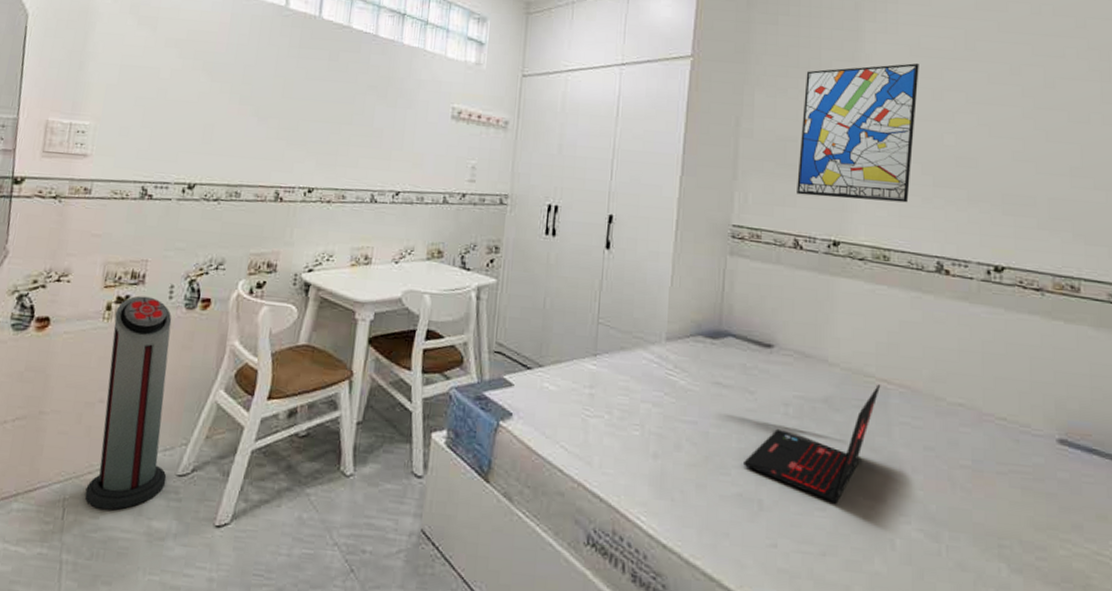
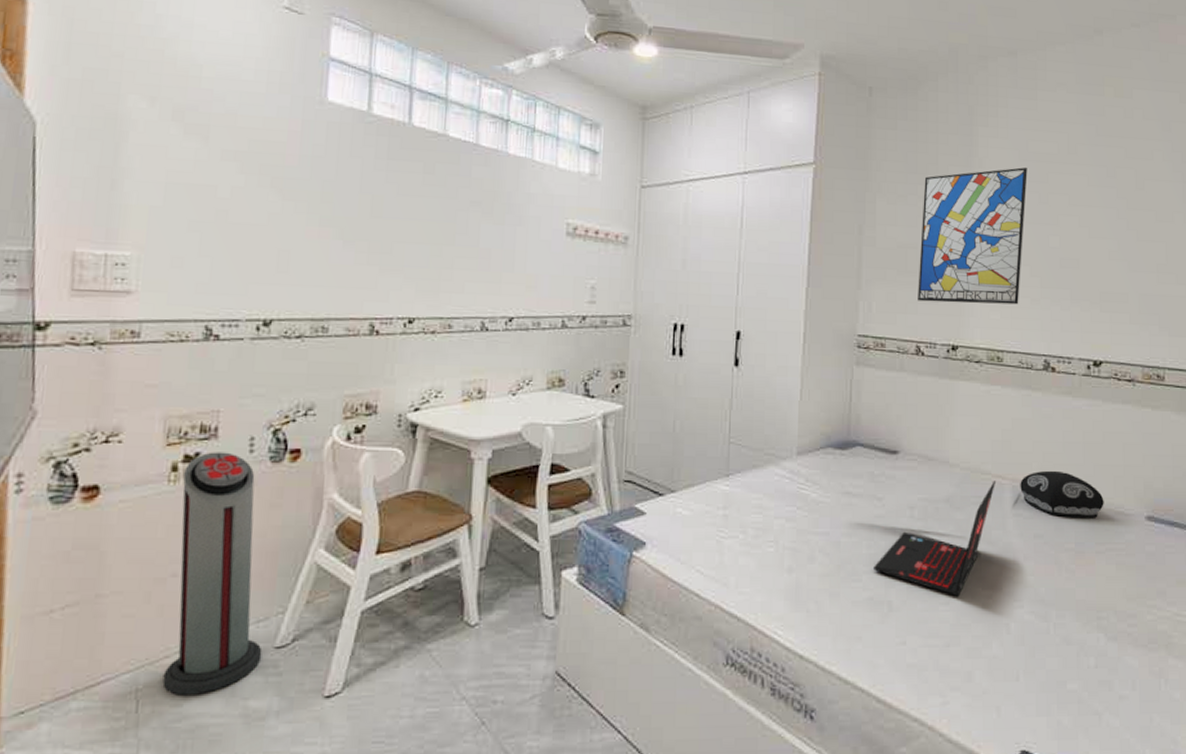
cushion: none [908,378,1007,436] -> present [1020,470,1104,518]

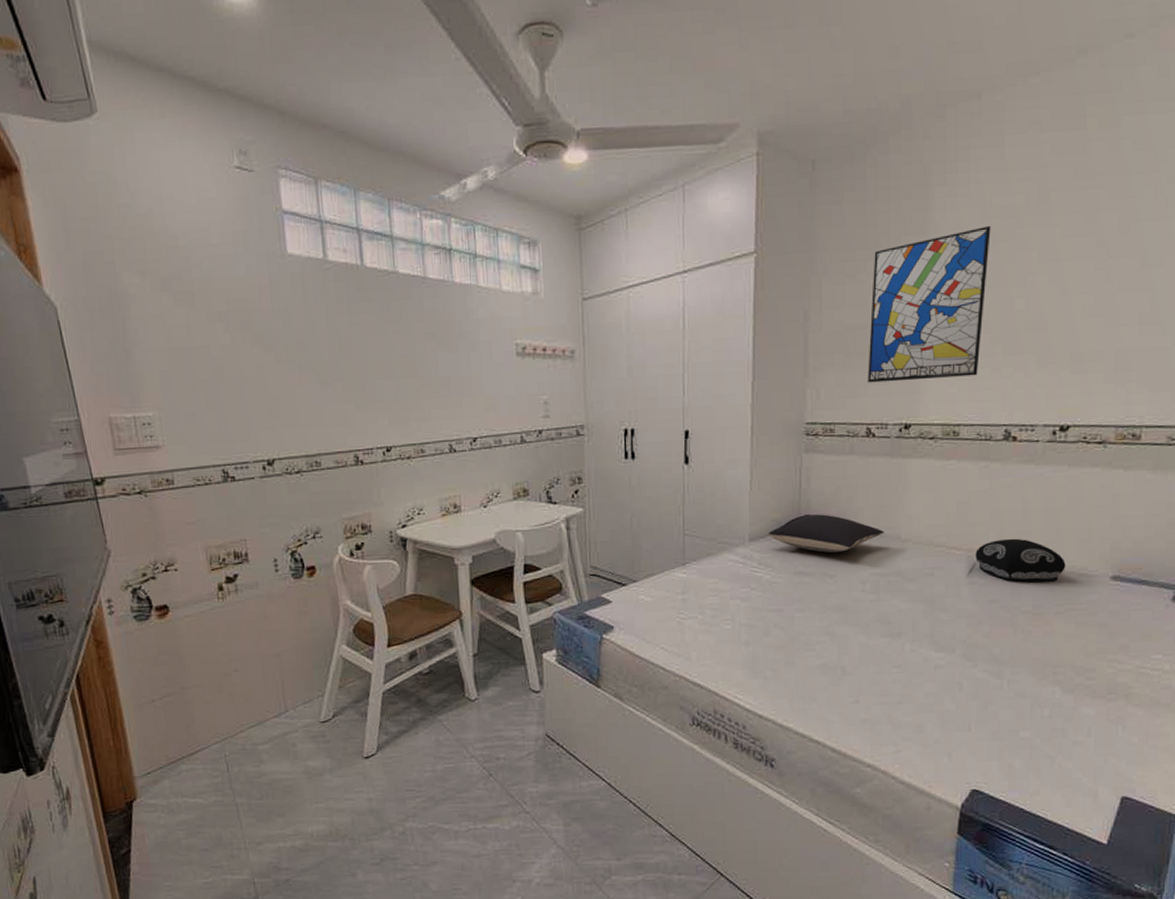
air purifier: present [162,452,263,696] -> none [228,572,312,759]
pillow: none [817,431,932,473] -> present [768,514,884,553]
laptop: present [874,480,995,597] -> none [827,552,949,660]

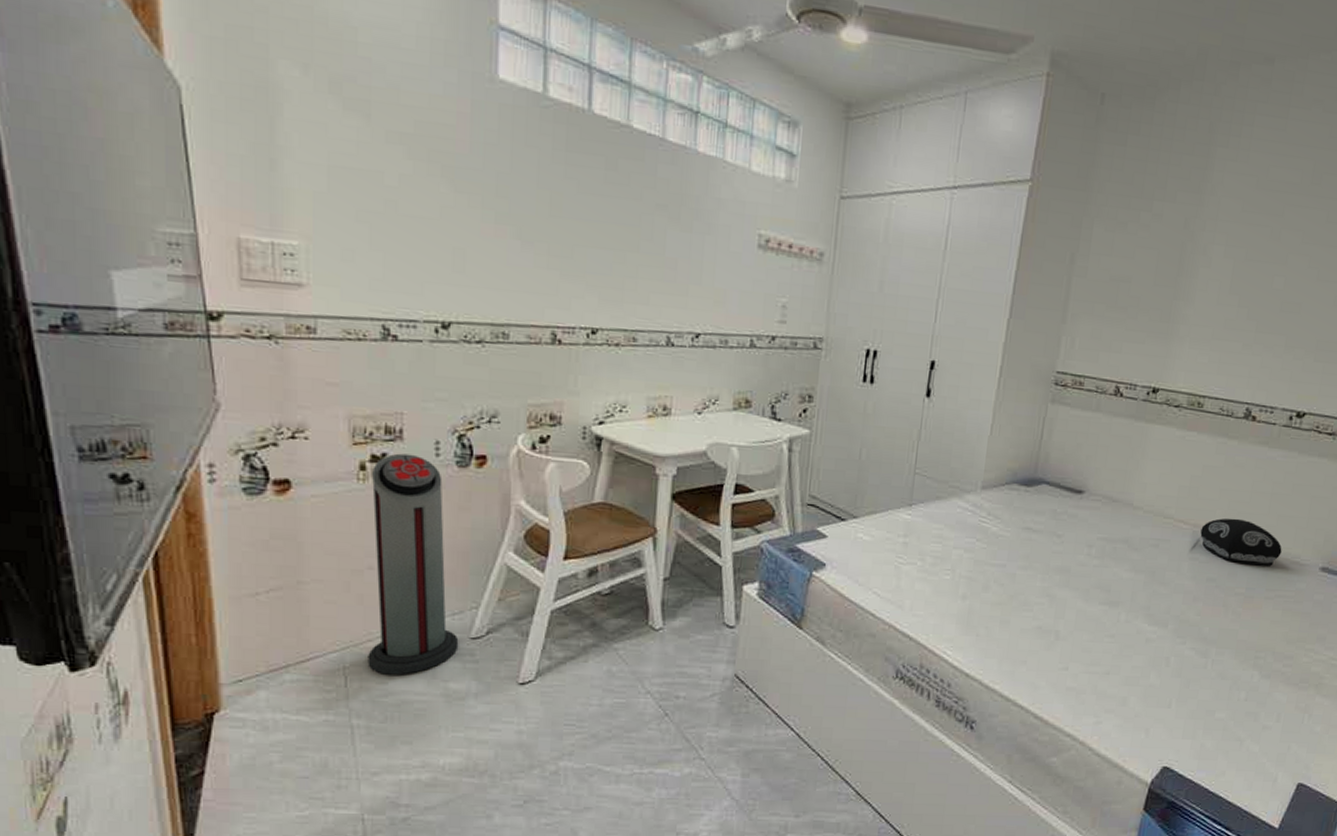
air purifier: none [228,572,312,759] -> present [368,453,459,675]
pillow: present [768,514,884,553] -> none [1002,468,1117,512]
wall art: present [868,226,991,383] -> none [1124,197,1264,349]

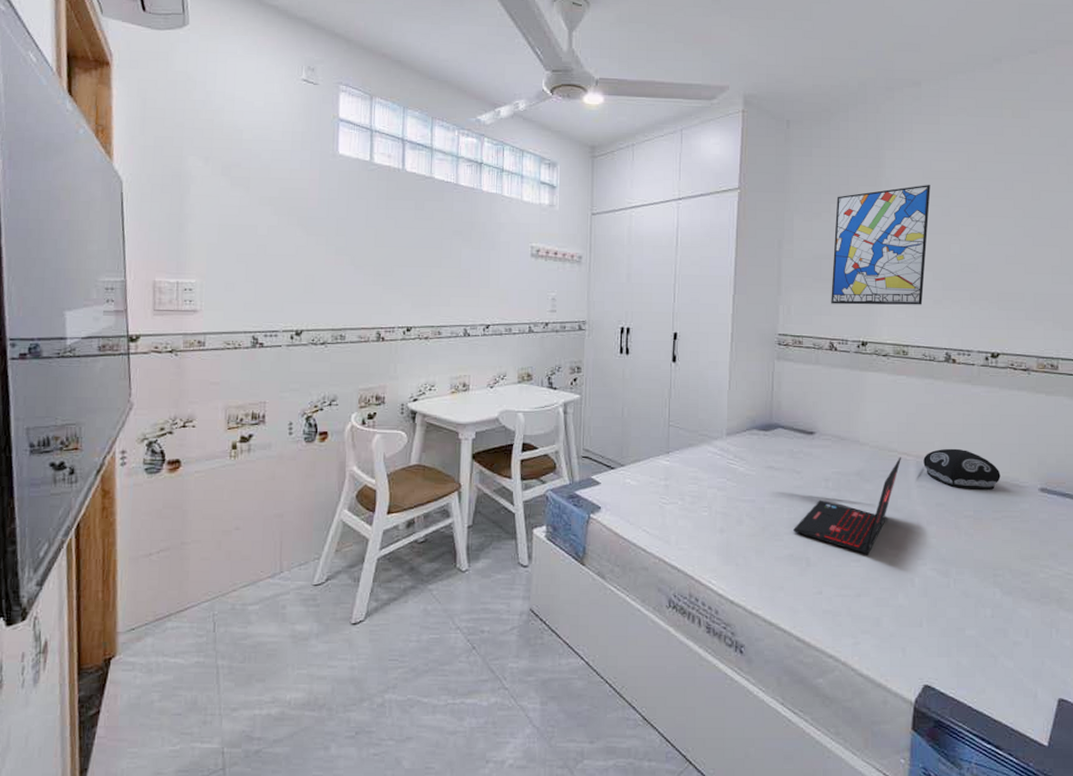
air purifier: present [368,453,459,675] -> none [232,434,304,620]
laptop: none [1045,525,1177,631] -> present [794,457,901,555]
wall art: none [1124,197,1264,349] -> present [831,185,931,305]

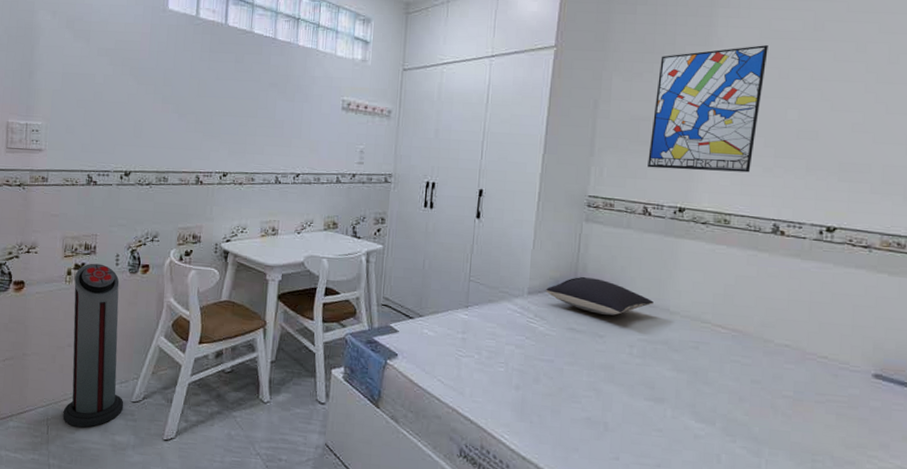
air purifier: none [232,434,304,620] -> present [63,263,124,428]
pillow: none [744,415,844,451] -> present [546,277,654,315]
laptop: present [794,457,901,555] -> none [592,329,715,426]
cushion: present [923,448,1001,490] -> none [739,324,828,371]

